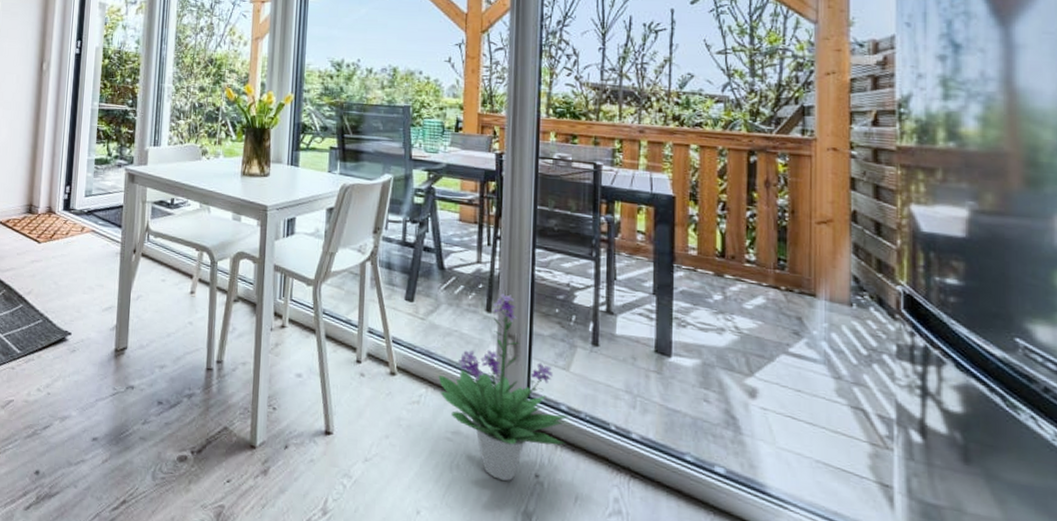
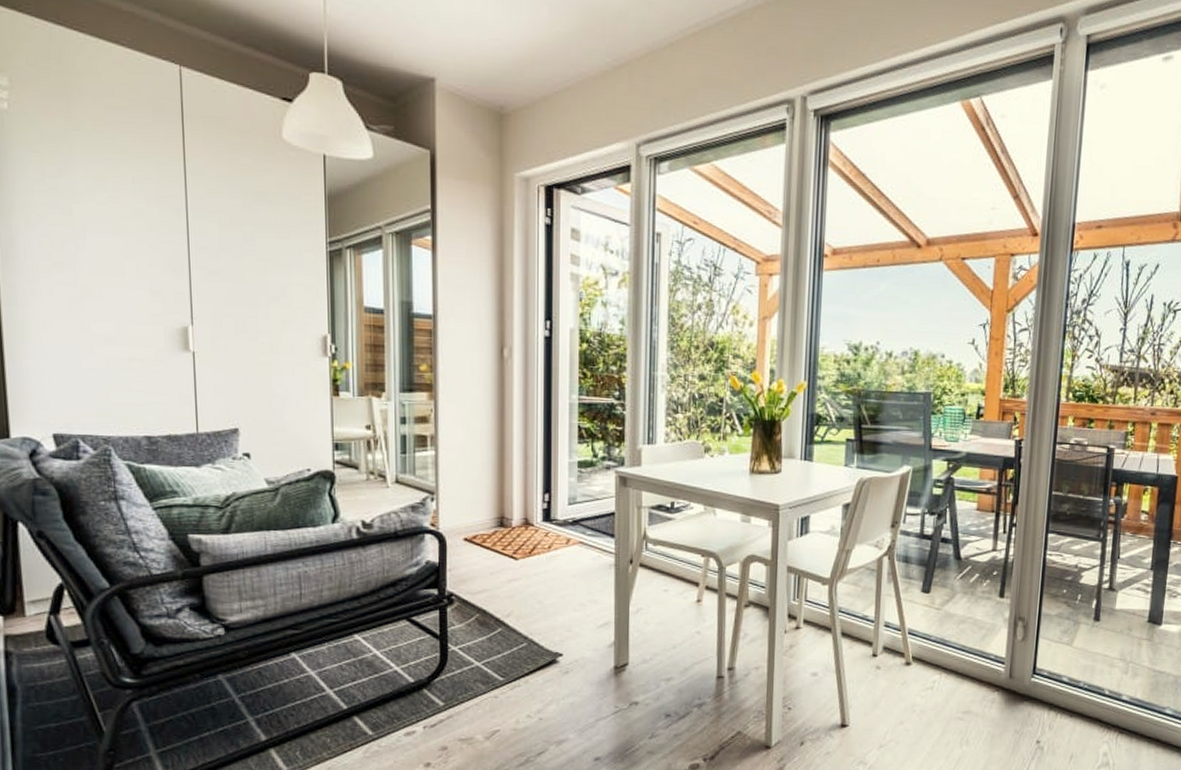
potted plant: present [438,294,568,481] -> none [951,579,1069,749]

